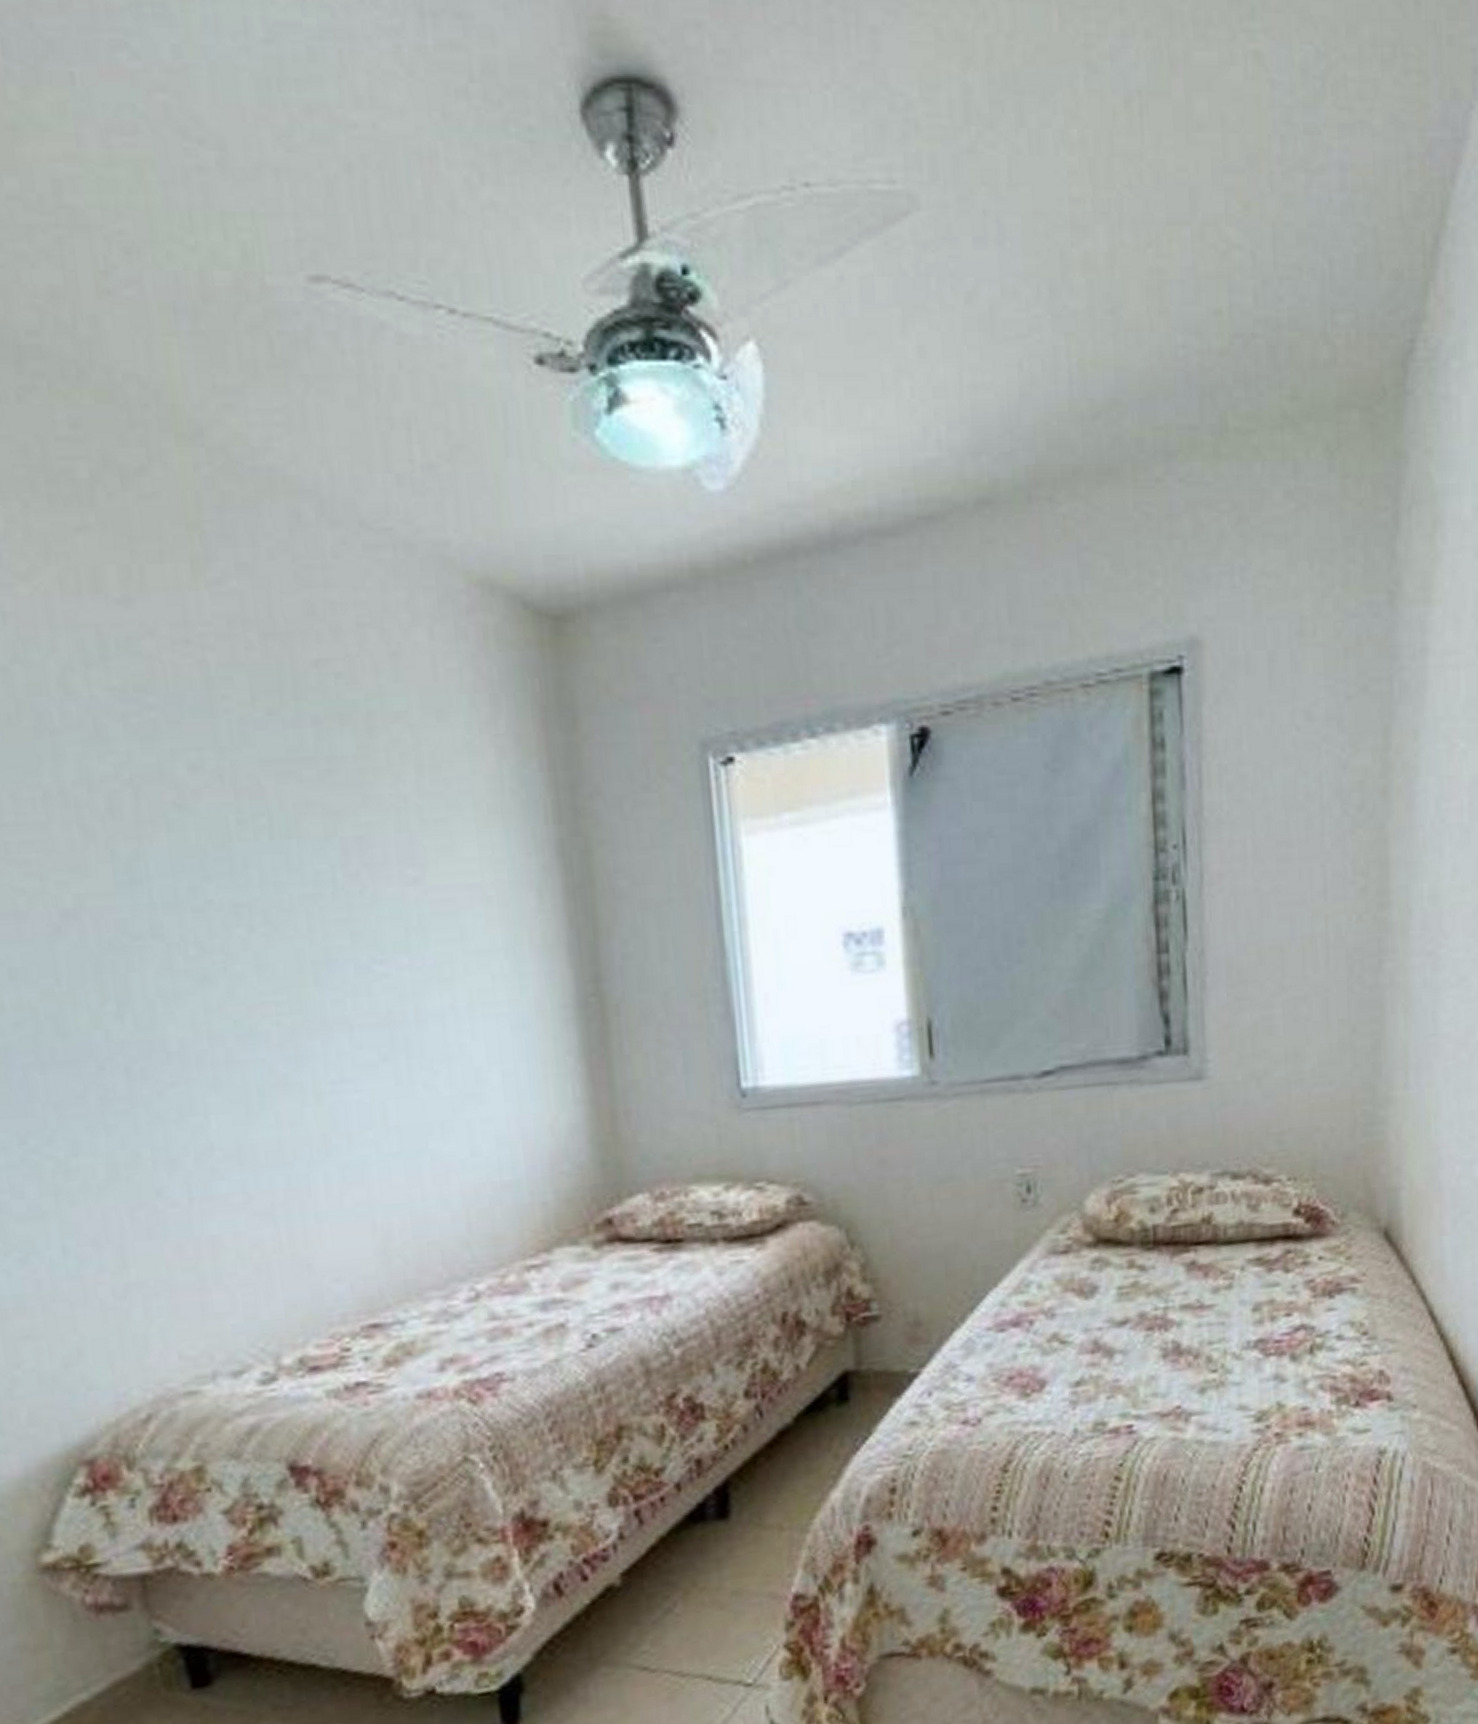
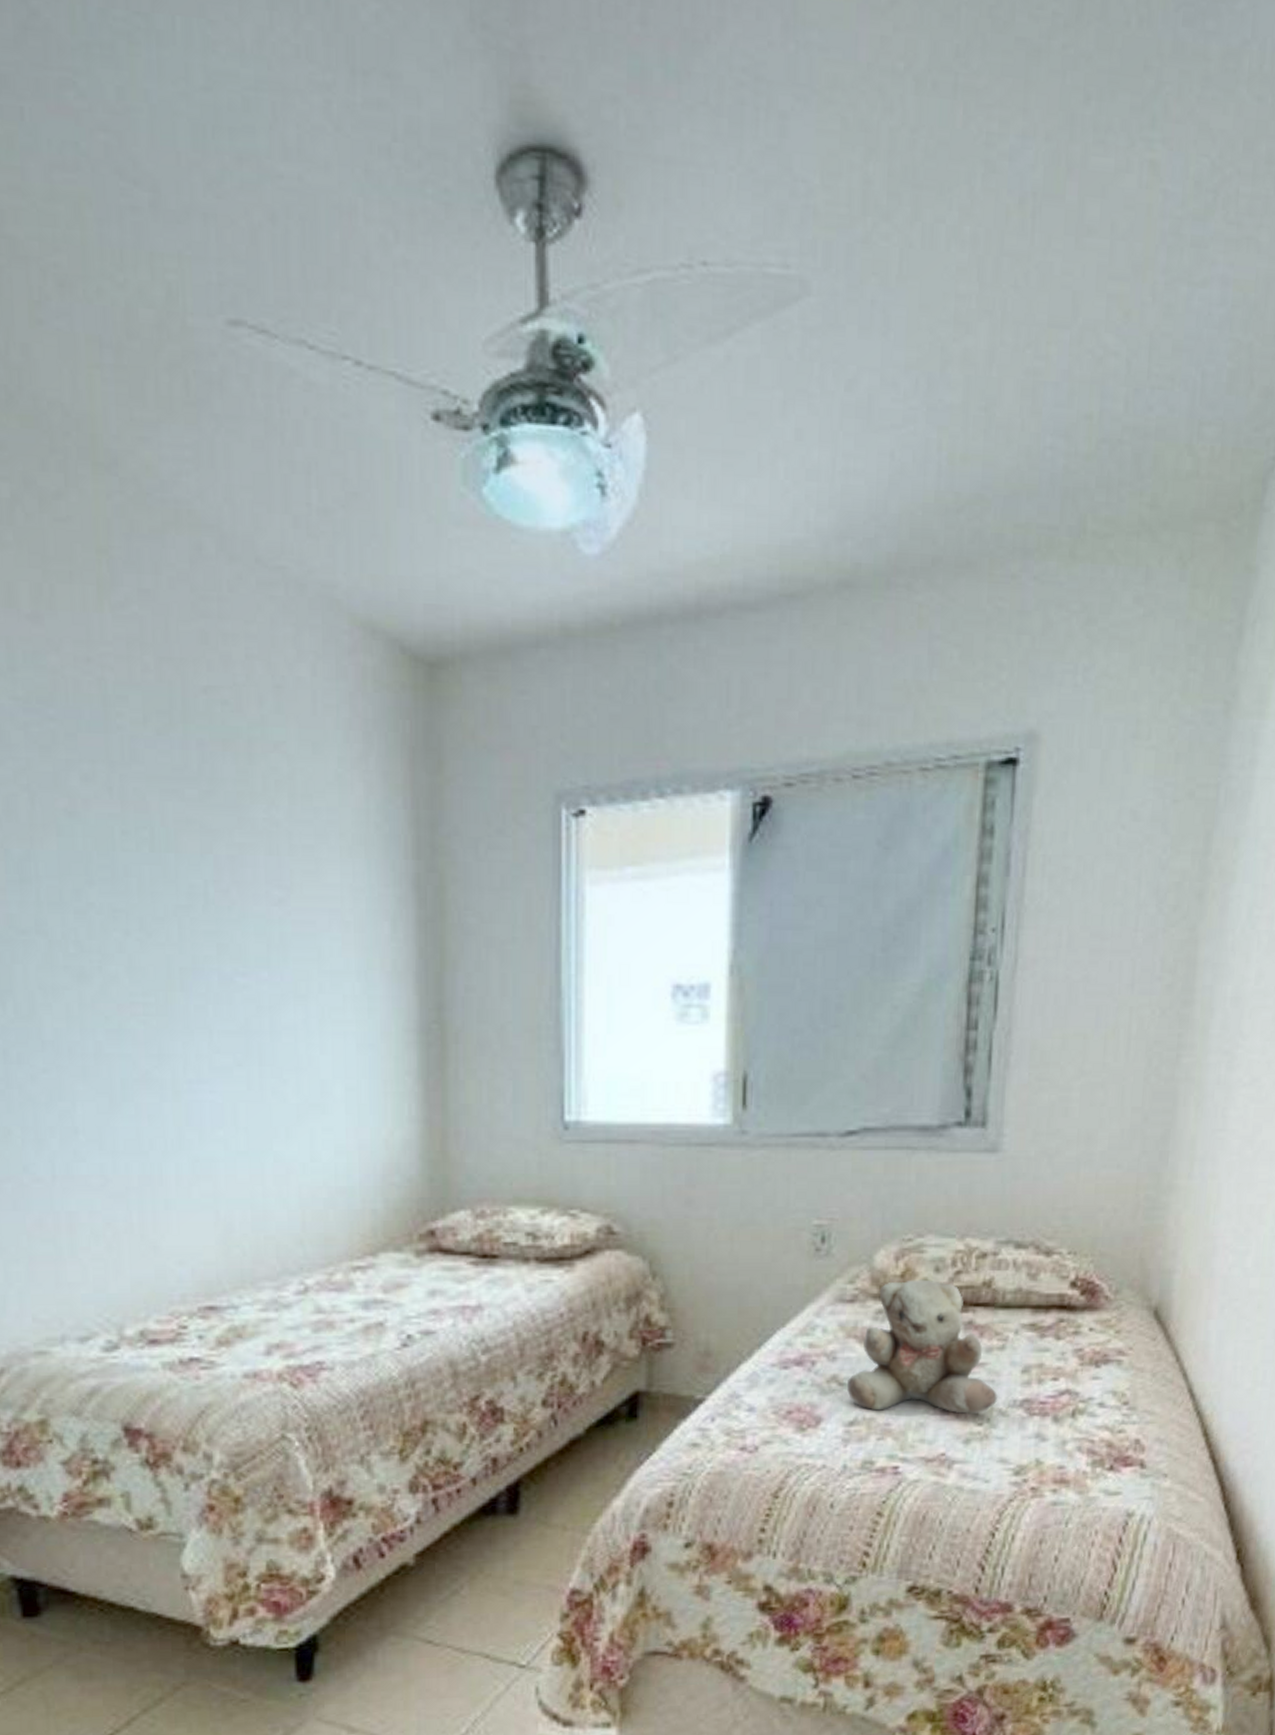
teddy bear: none [1068,1221,1230,1367] -> present [846,1279,997,1414]

